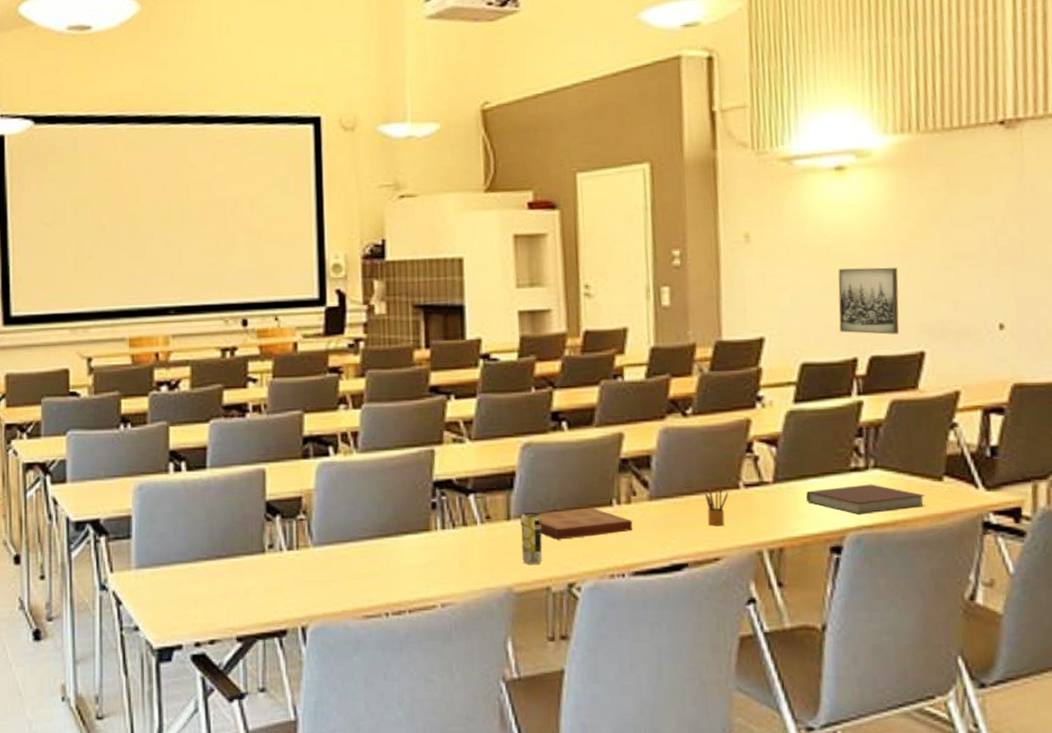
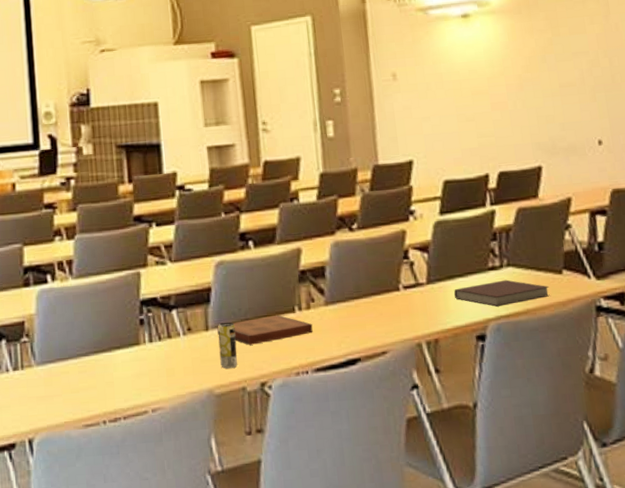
pencil box: present [704,486,728,527] -> none [370,290,391,325]
wall art: present [838,267,899,335] -> none [469,97,520,154]

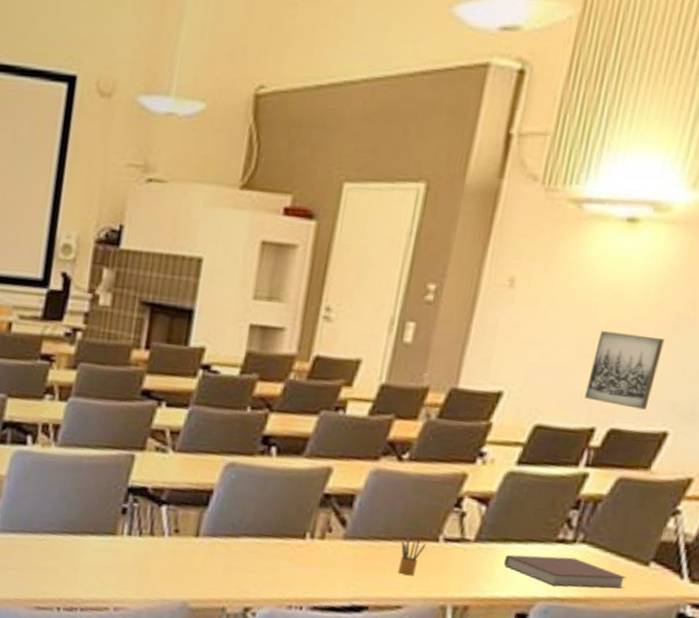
book: present [217,314,313,345] -> none [208,534,322,567]
beverage can: present [217,322,238,369] -> none [203,531,231,584]
pencil box: none [370,290,391,325] -> present [397,535,426,576]
wall art: none [469,97,520,154] -> present [584,331,665,410]

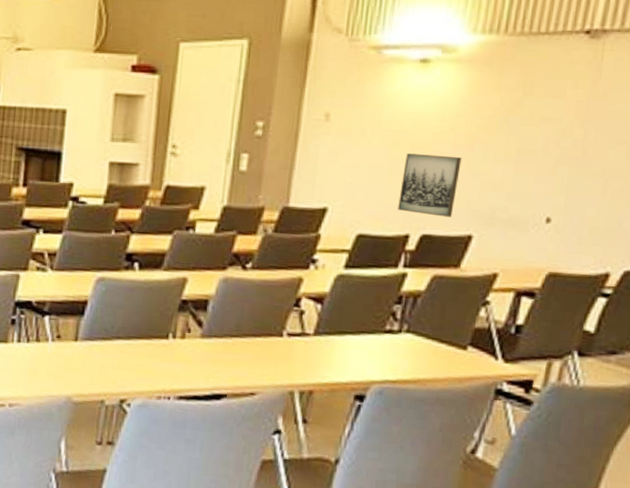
pencil box: present [397,535,426,576] -> none [249,332,272,367]
notebook: present [504,554,626,589] -> none [341,345,448,371]

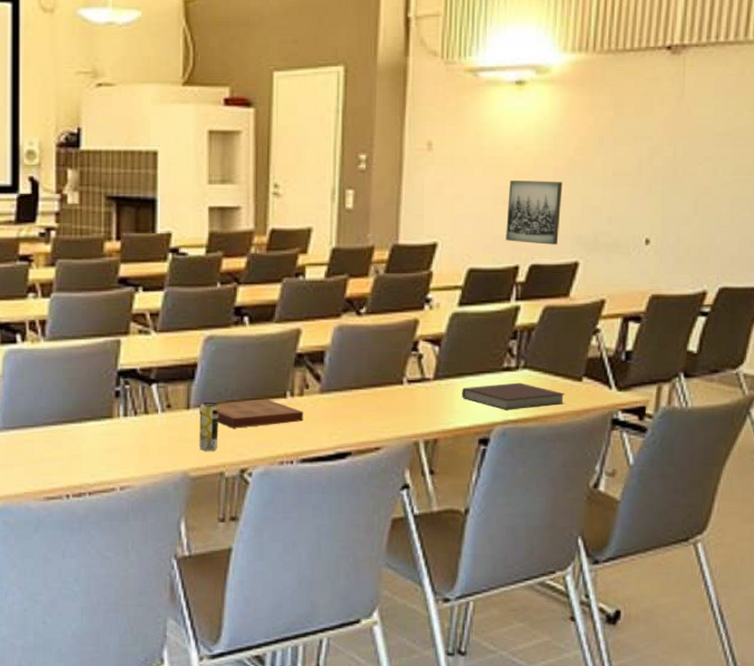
beverage can: none [83,336,105,381] -> present [199,402,219,451]
book: none [86,338,184,363] -> present [199,399,303,428]
notebook: none [341,345,448,371] -> present [462,382,565,410]

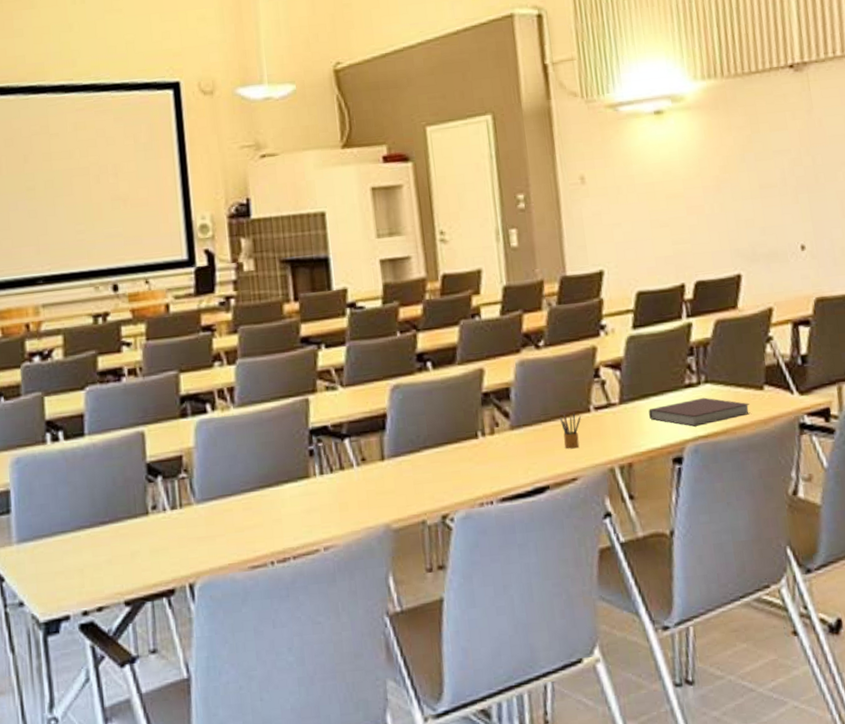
book: present [199,399,303,428] -> none [394,441,498,475]
beverage can: present [199,402,219,451] -> none [394,450,417,501]
pencil box: none [371,381,393,419] -> present [559,412,581,449]
wall art: present [506,181,563,245] -> none [663,200,718,262]

